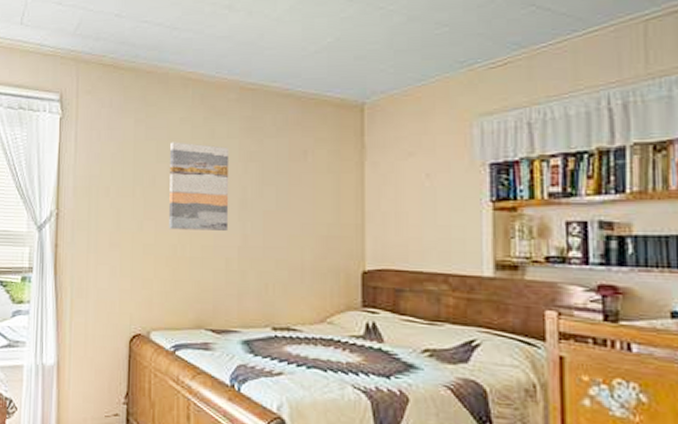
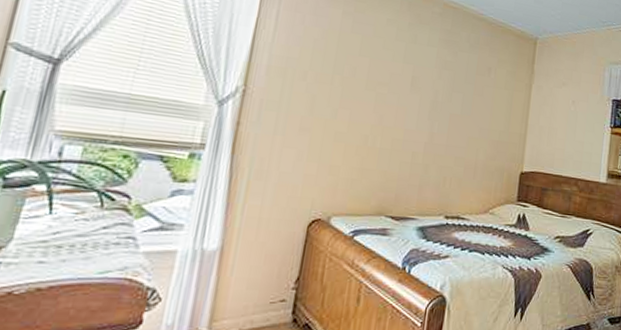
wall art: present [169,142,230,231] -> none [363,39,428,127]

